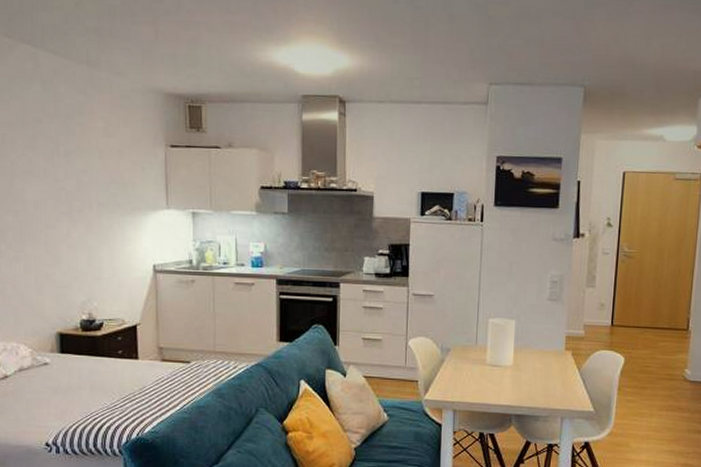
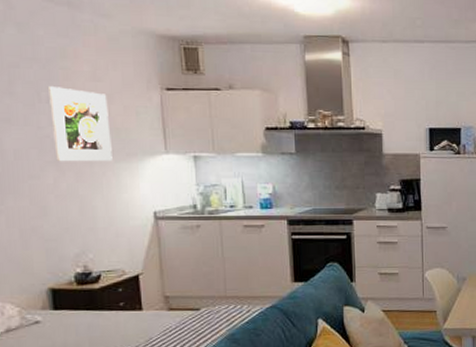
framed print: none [67,140,119,214] -> present [49,85,113,161]

